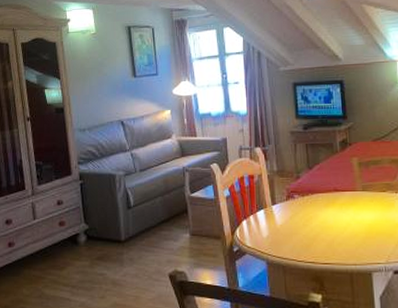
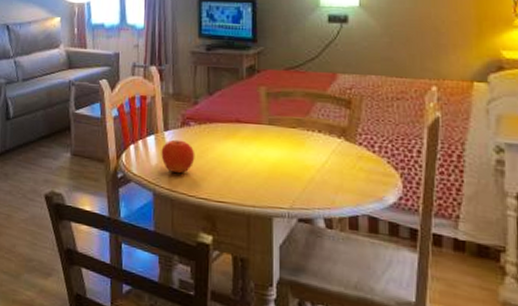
fruit: none [270,212,301,243] -> present [161,139,195,174]

